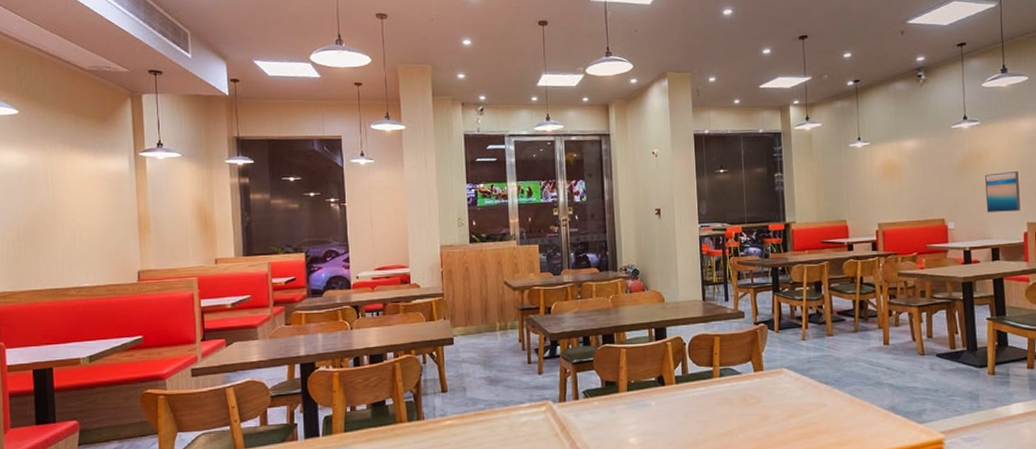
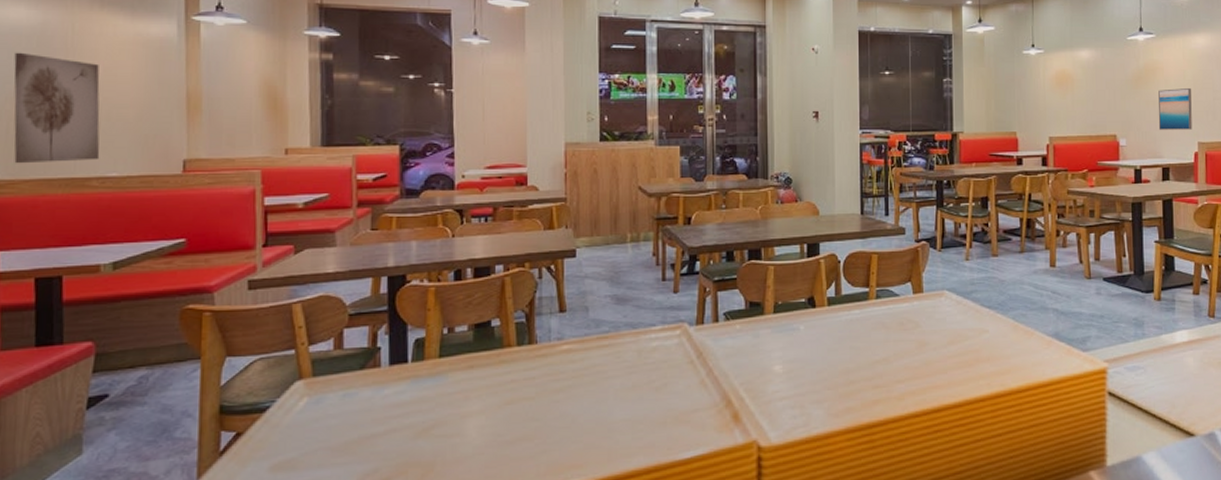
wall art: none [10,189,76,279] -> present [13,52,100,164]

